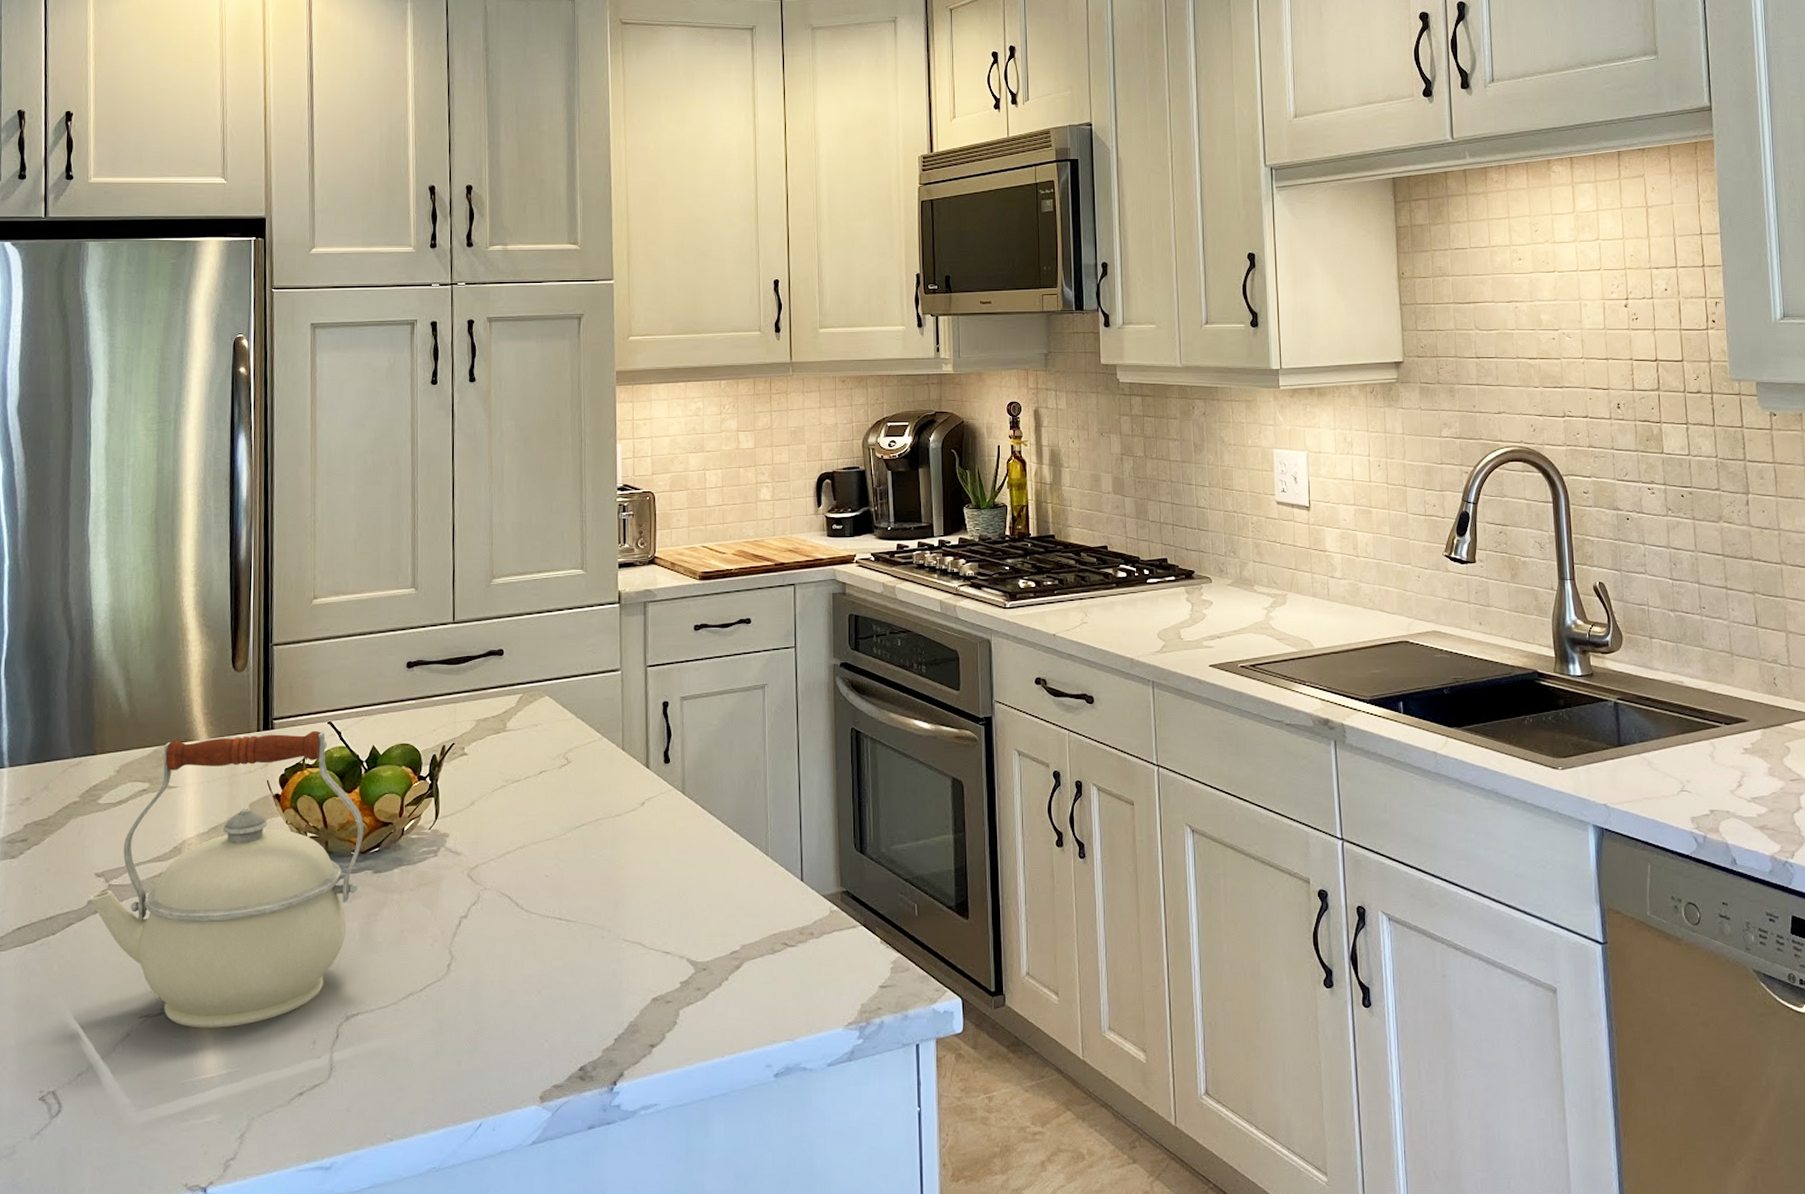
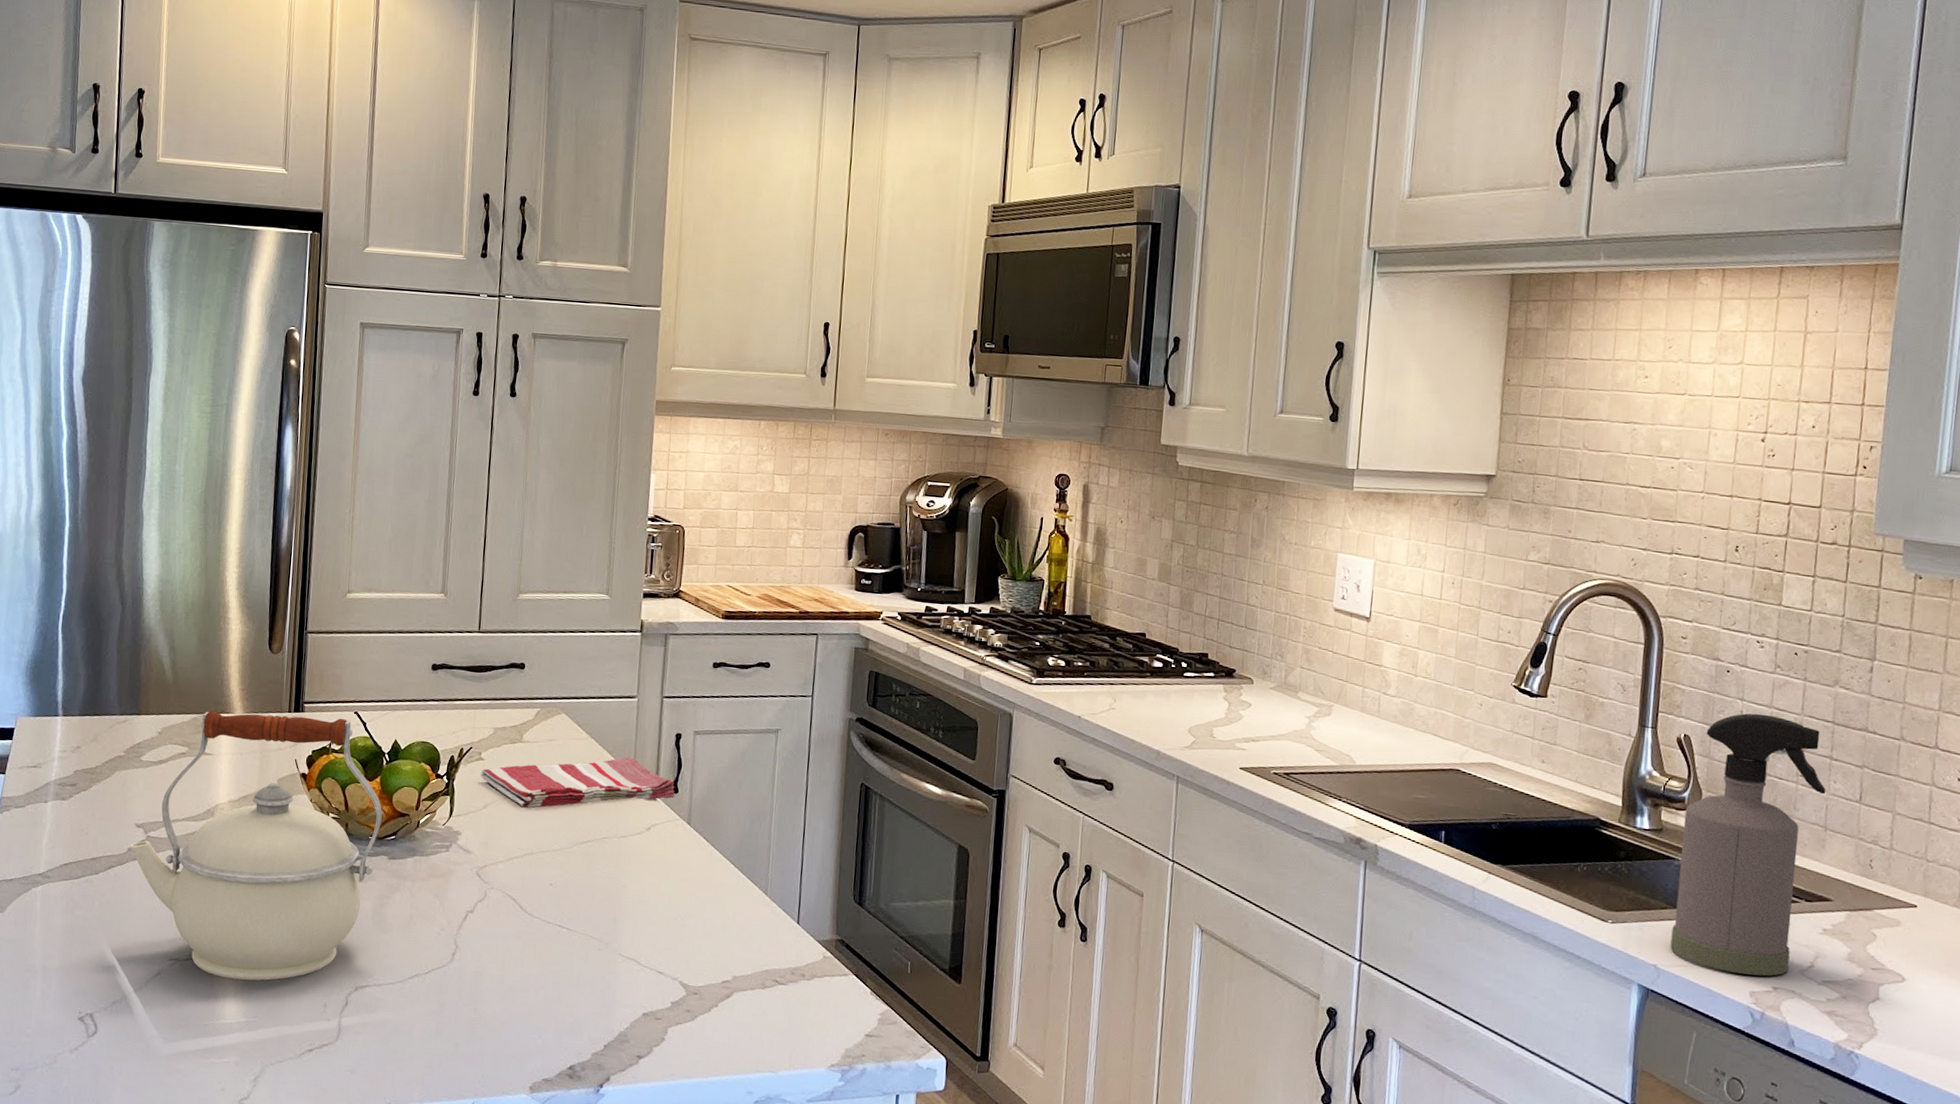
dish towel: none [465,732,666,799] -> present [481,757,675,808]
spray bottle: none [1610,555,1727,802] -> present [1670,713,1826,977]

